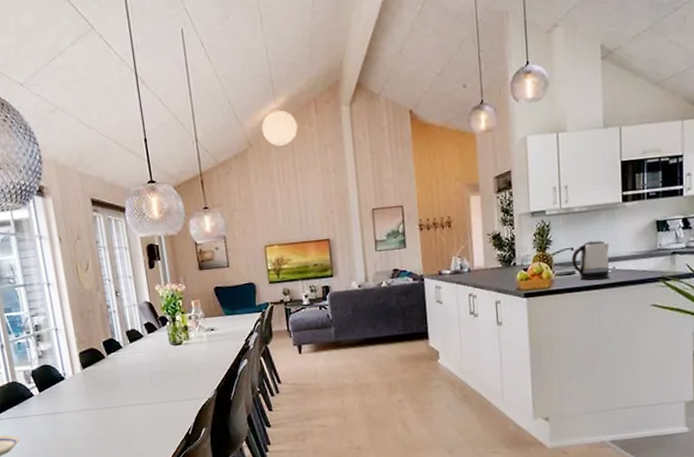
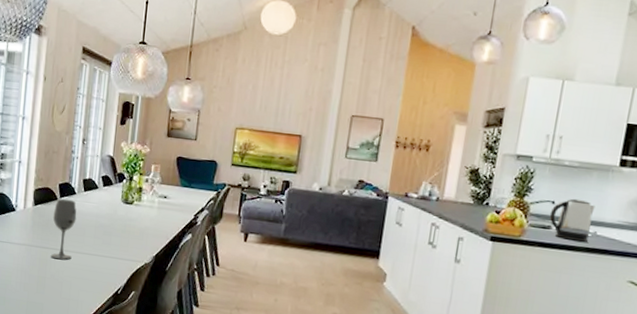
wine glass: none [104,354,134,417] -> present [50,199,77,260]

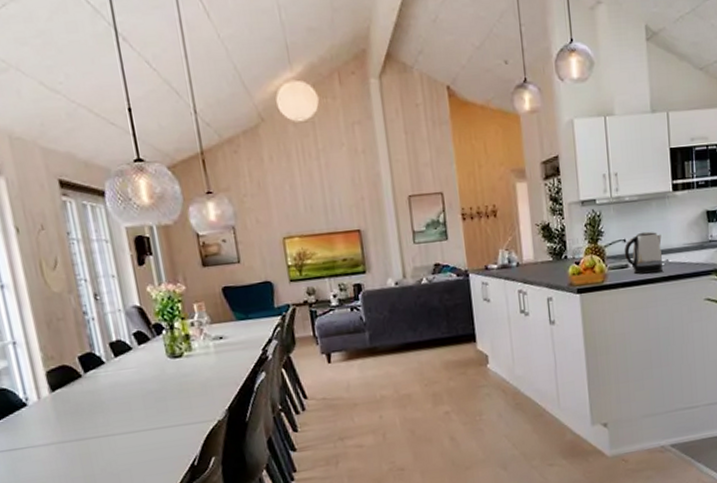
wine glass: present [50,199,77,260] -> none [80,371,123,449]

